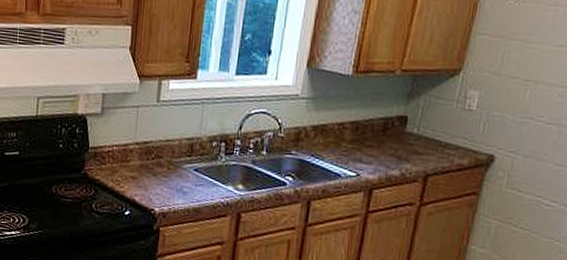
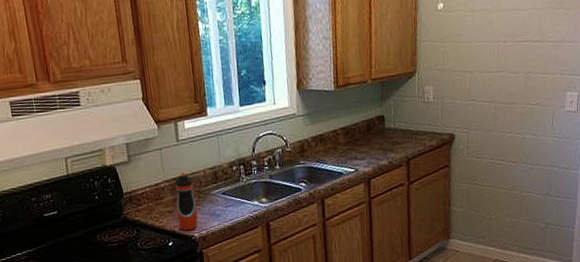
water bottle: none [140,137,166,203] -> present [175,172,198,231]

